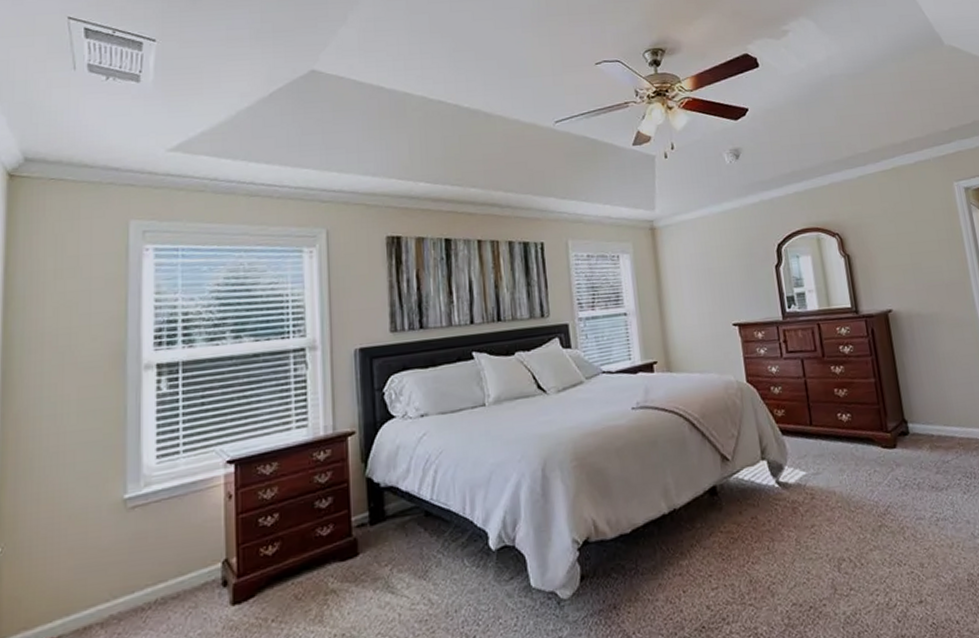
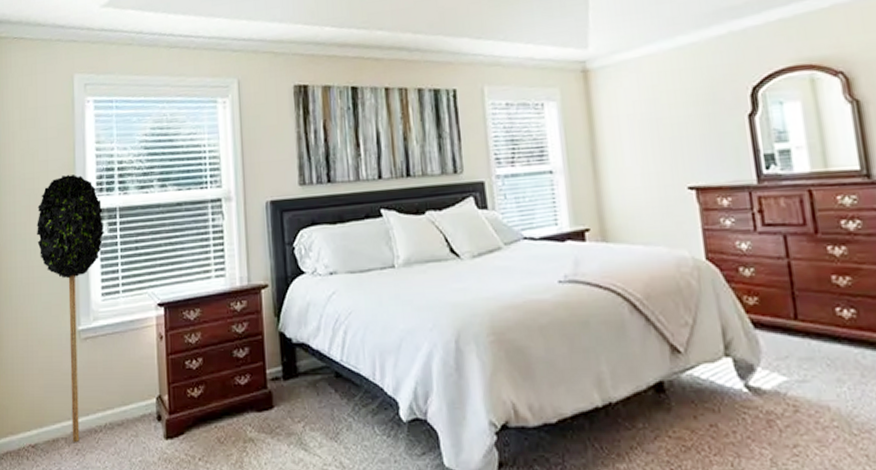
decorative plant: none [72,327,161,626] -> present [37,174,104,442]

